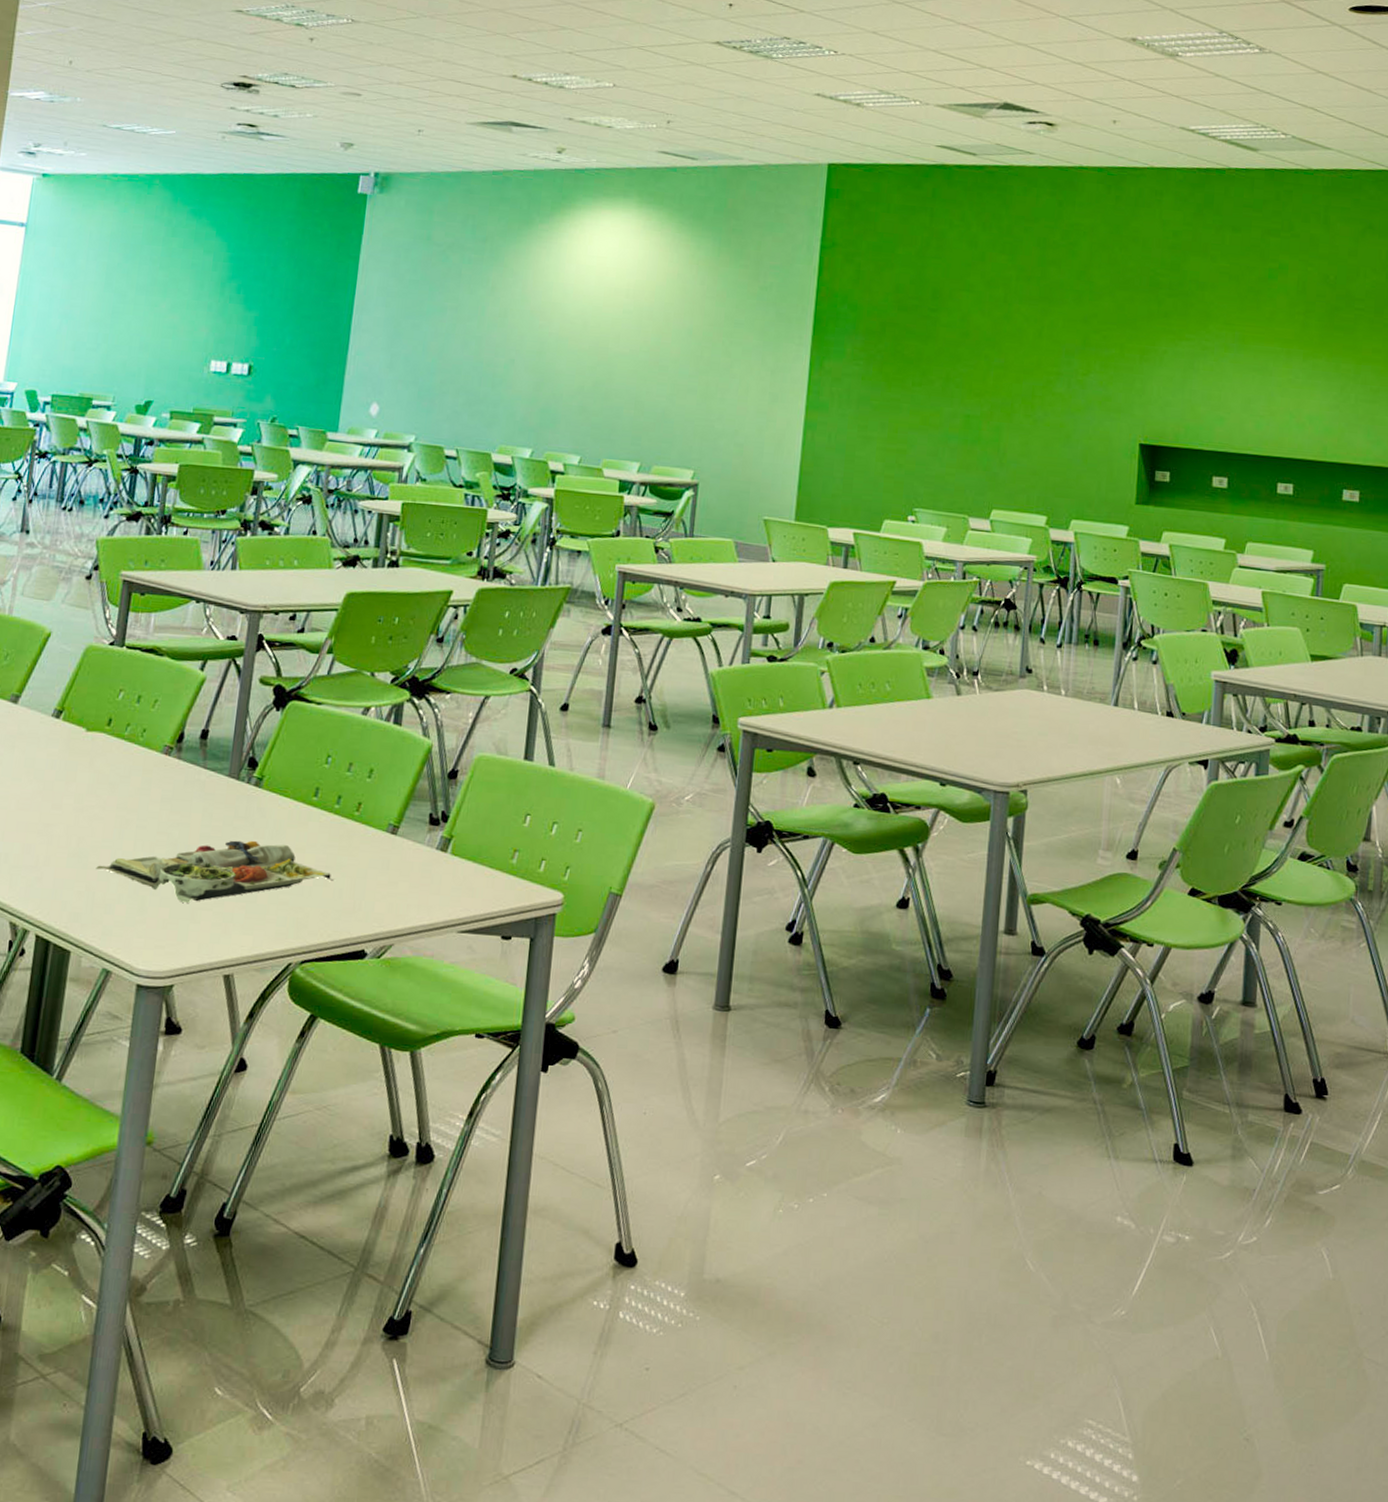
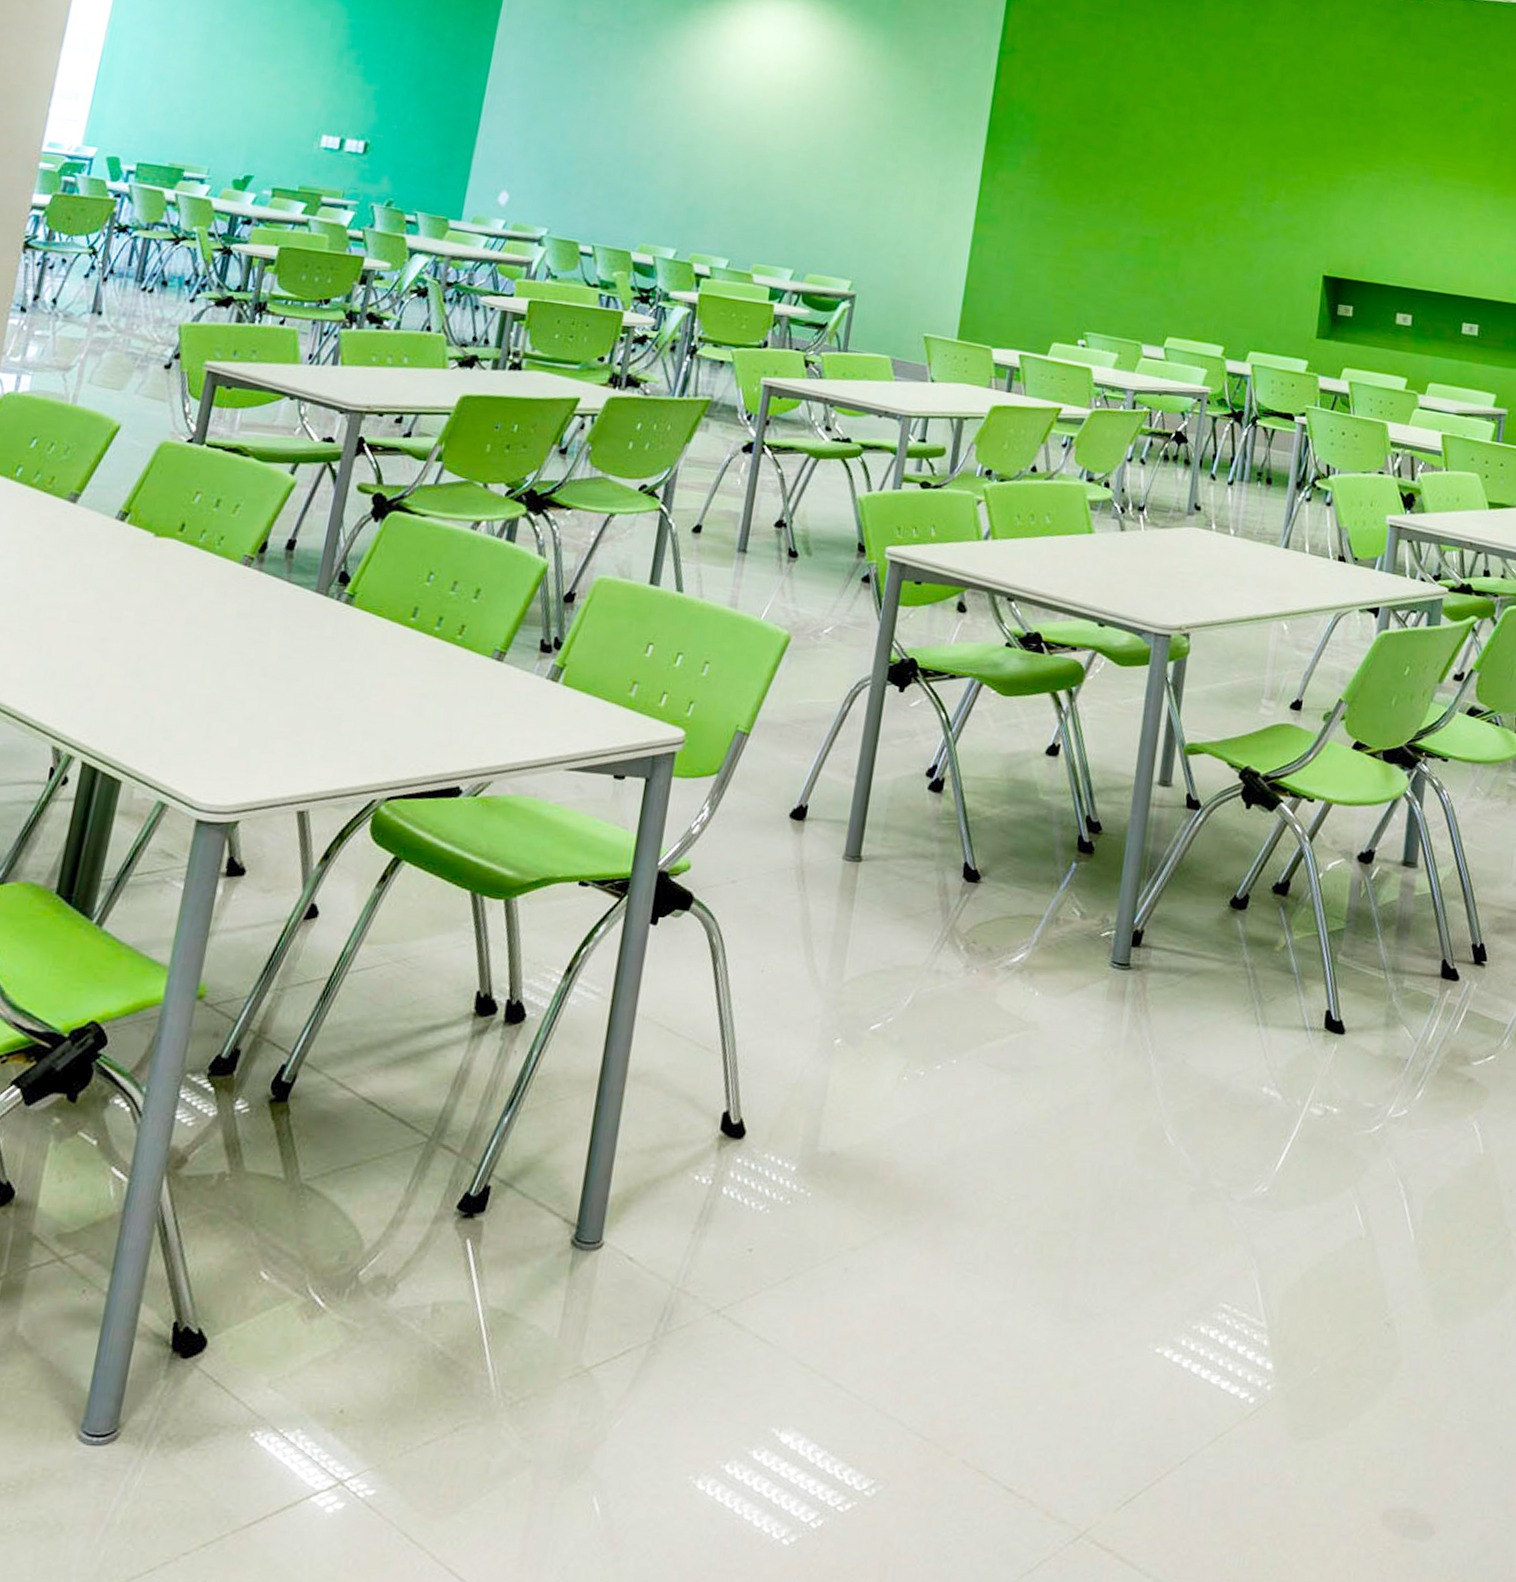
food tray: present [95,840,335,903] -> none [156,662,430,730]

